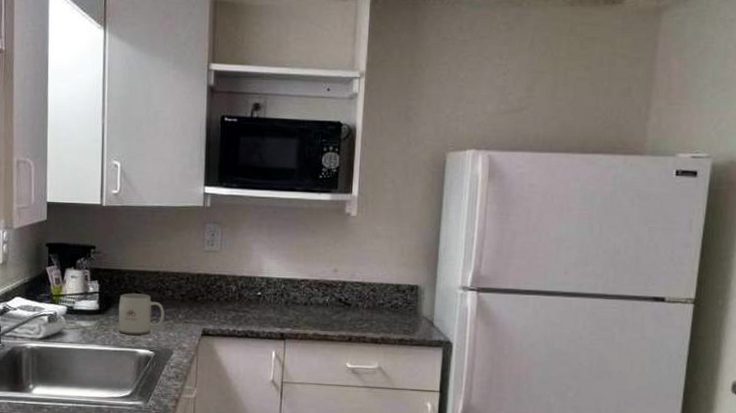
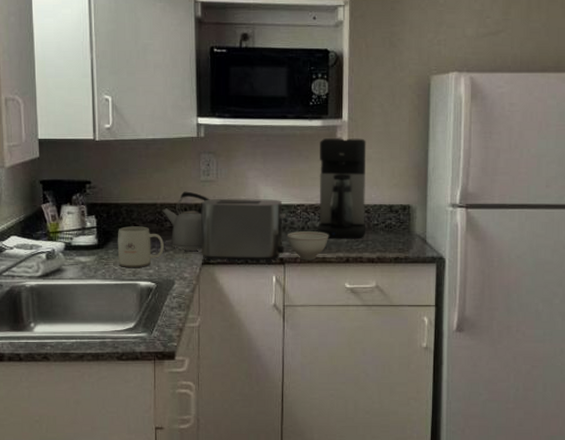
kettle: none [164,260,213,321] -> present [162,191,210,251]
toaster: none [200,269,289,335] -> present [200,199,286,261]
bowl: none [288,307,332,338] -> present [286,231,329,261]
coffee maker: none [320,213,376,317] -> present [317,138,366,238]

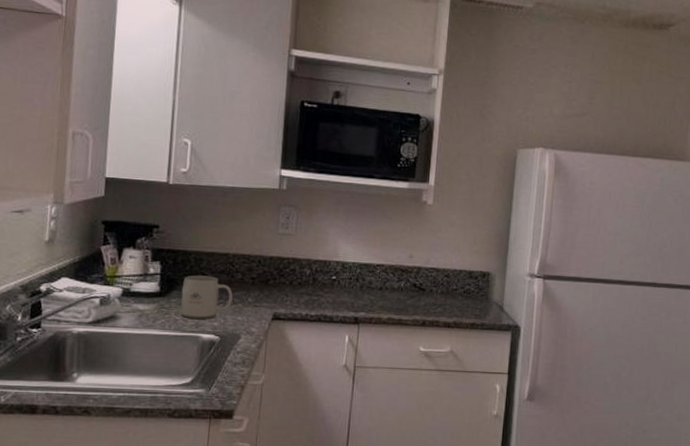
kettle: present [162,191,210,251] -> none [234,243,286,305]
toaster: present [200,199,286,261] -> none [271,252,365,320]
bowl: present [286,231,329,261] -> none [363,291,407,322]
coffee maker: present [317,138,366,238] -> none [395,201,451,302]

